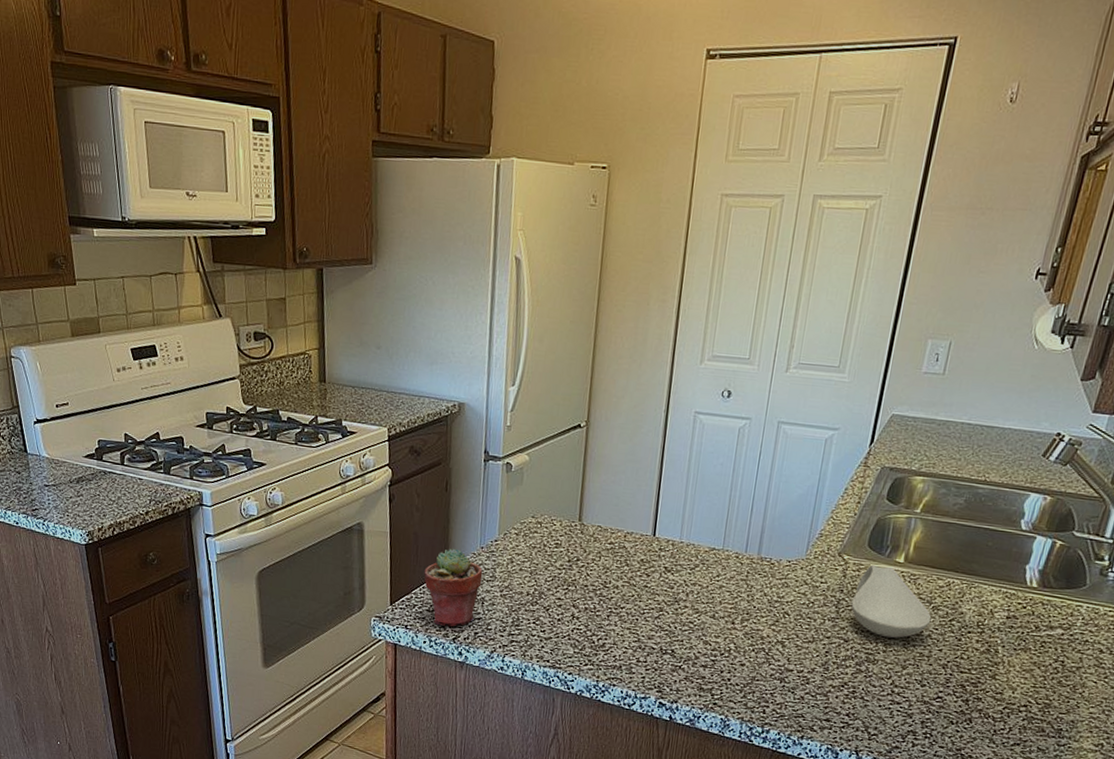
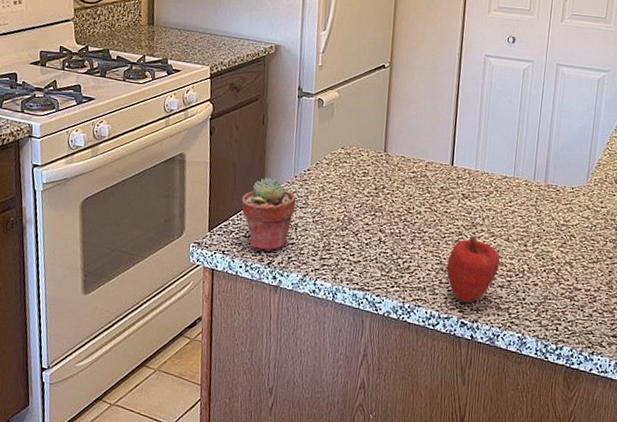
apple: none [645,612,705,683] -> present [446,236,500,303]

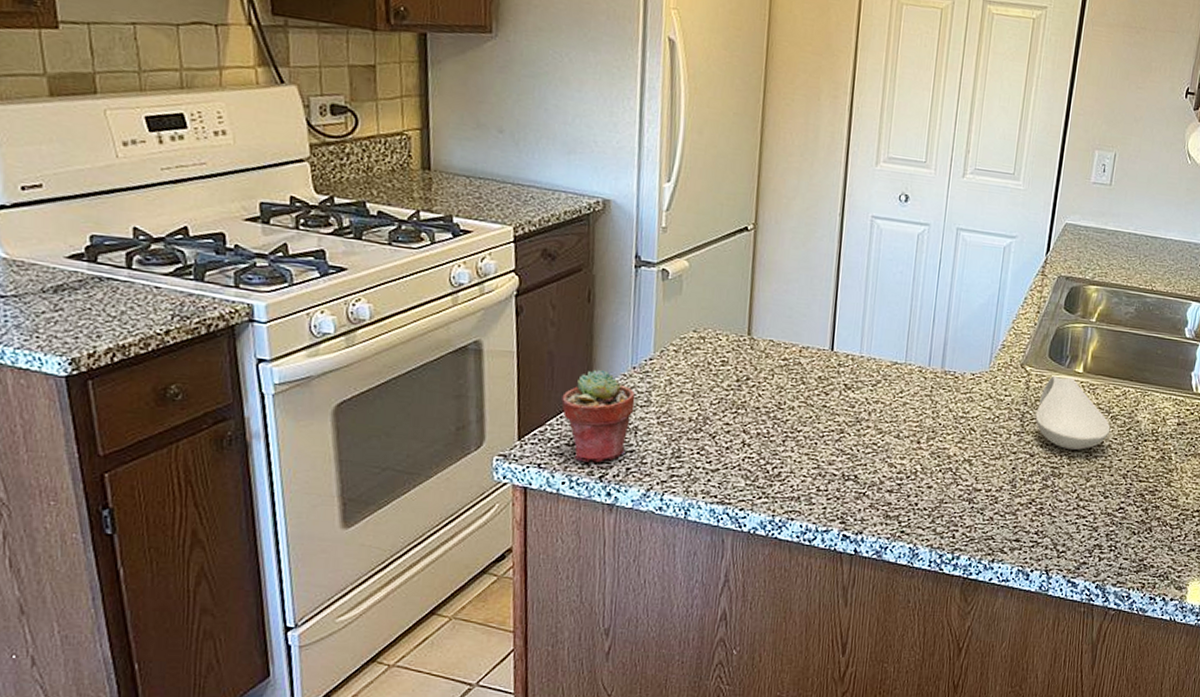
apple: present [446,236,500,303] -> none [825,434,889,512]

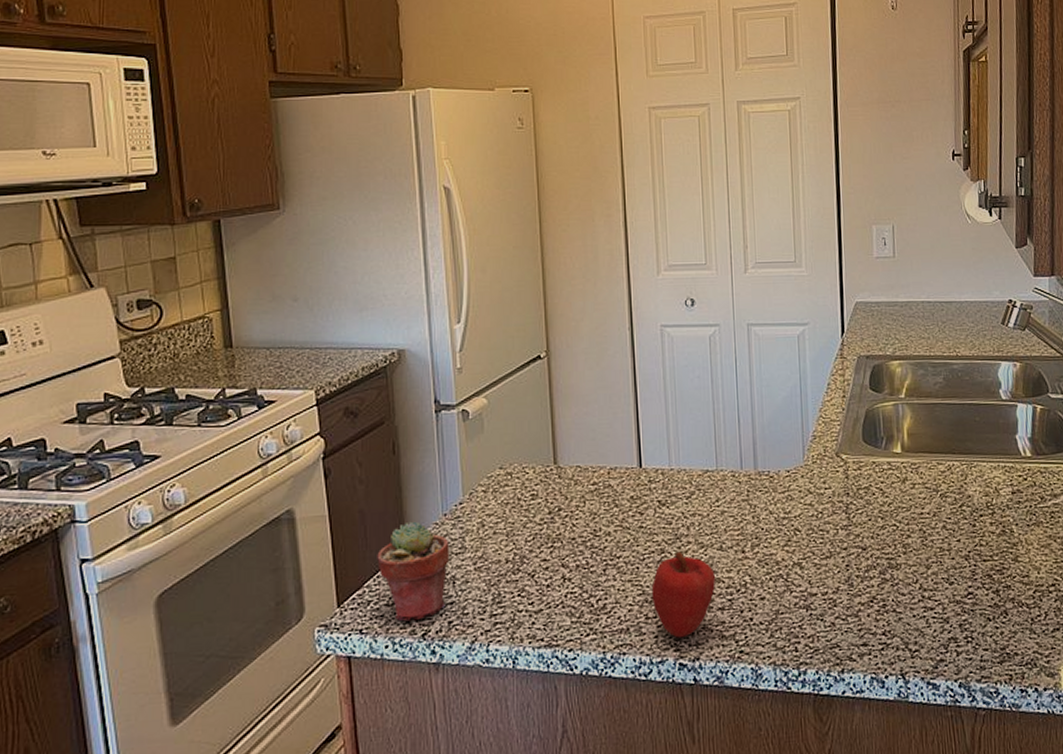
apple: none [825,434,889,512] -> present [651,551,716,638]
spoon rest: present [1035,375,1111,450] -> none [860,459,942,537]

